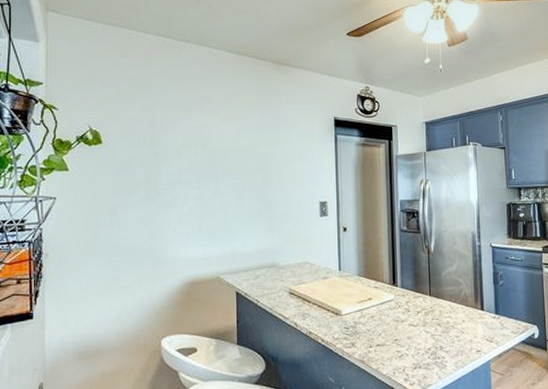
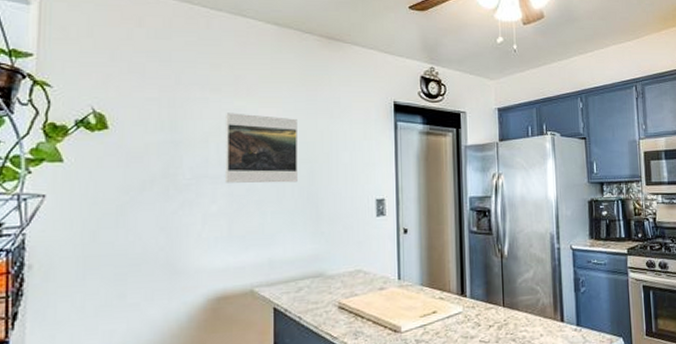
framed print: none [195,129,254,188] -> present [226,113,298,183]

